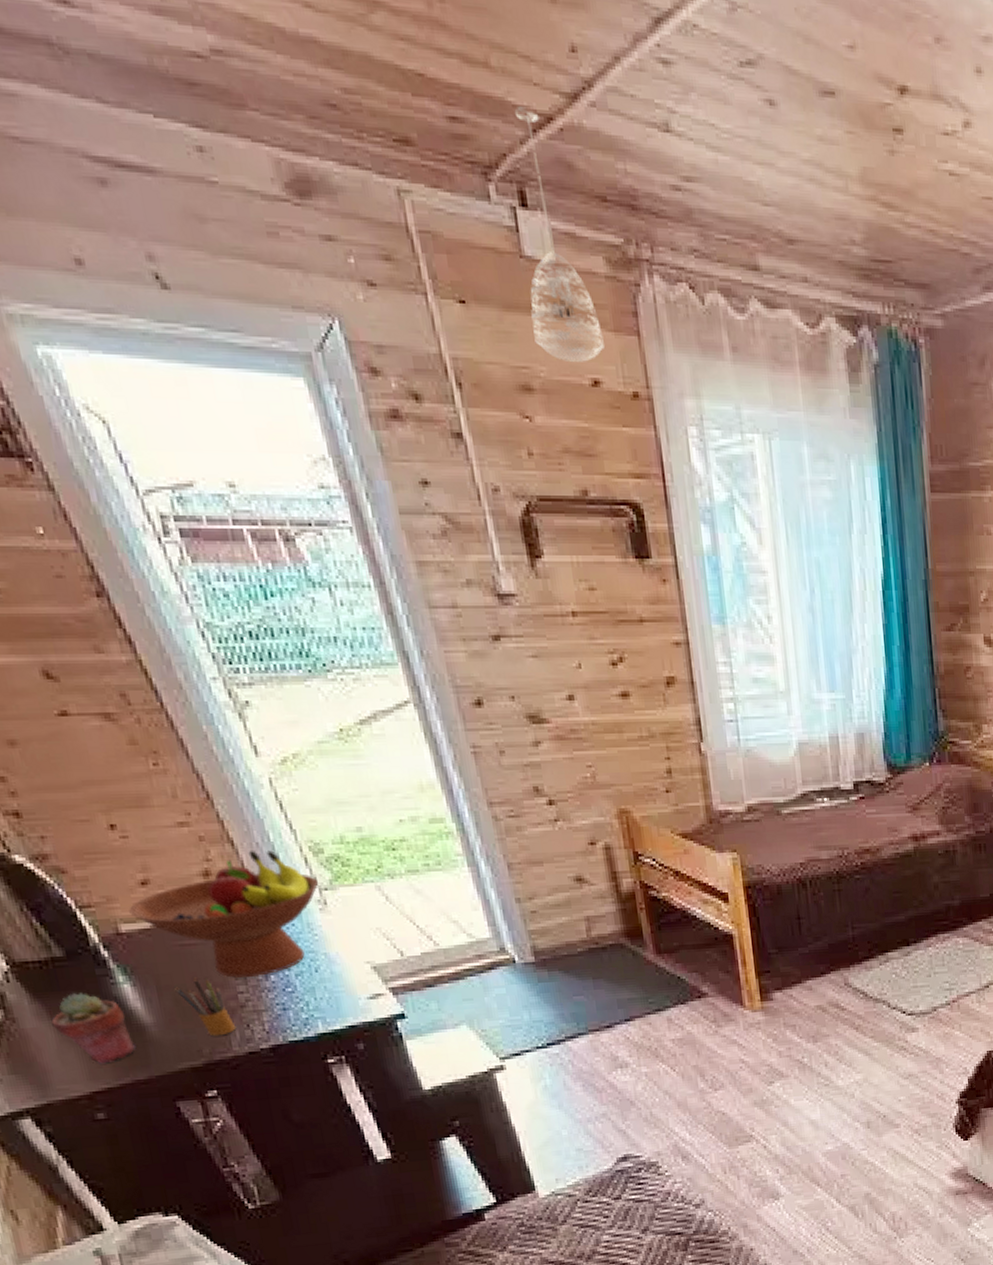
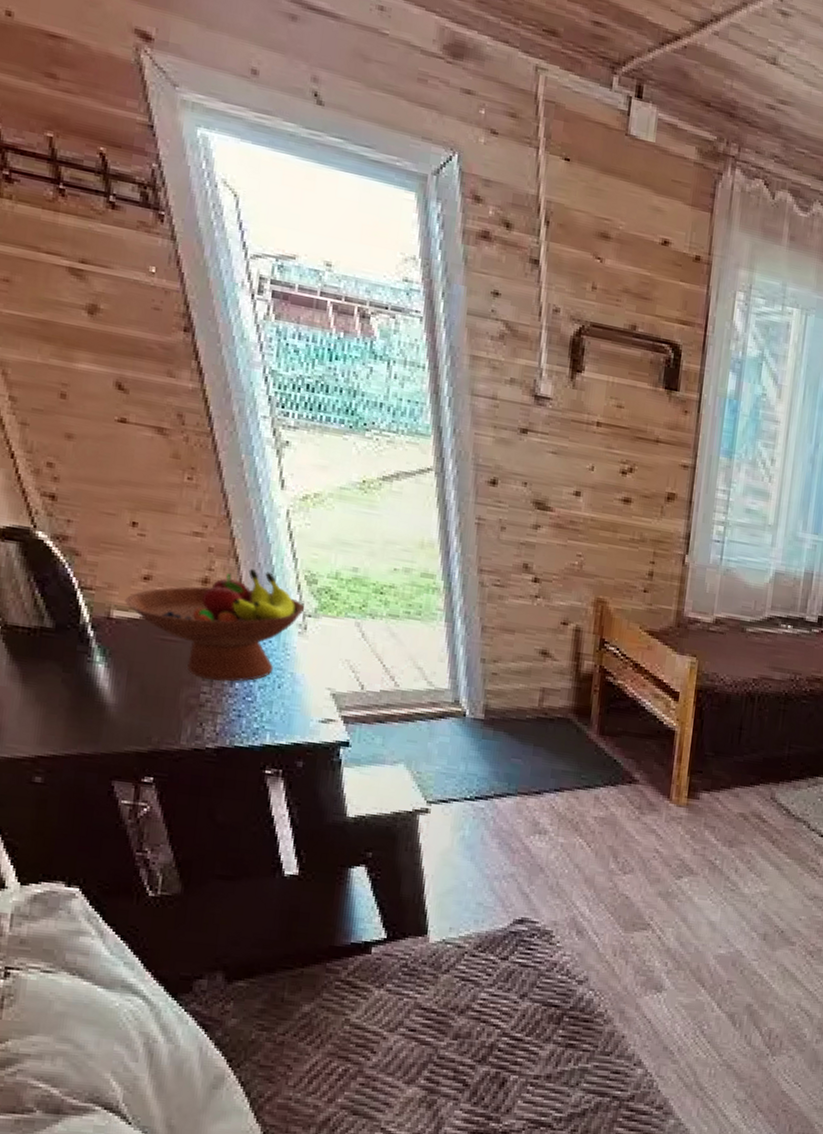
potted succulent: present [51,993,137,1064] -> none [21,662,92,732]
pencil box: present [174,977,237,1036] -> none [144,670,190,729]
pendant lamp: present [514,106,605,362] -> none [621,24,681,225]

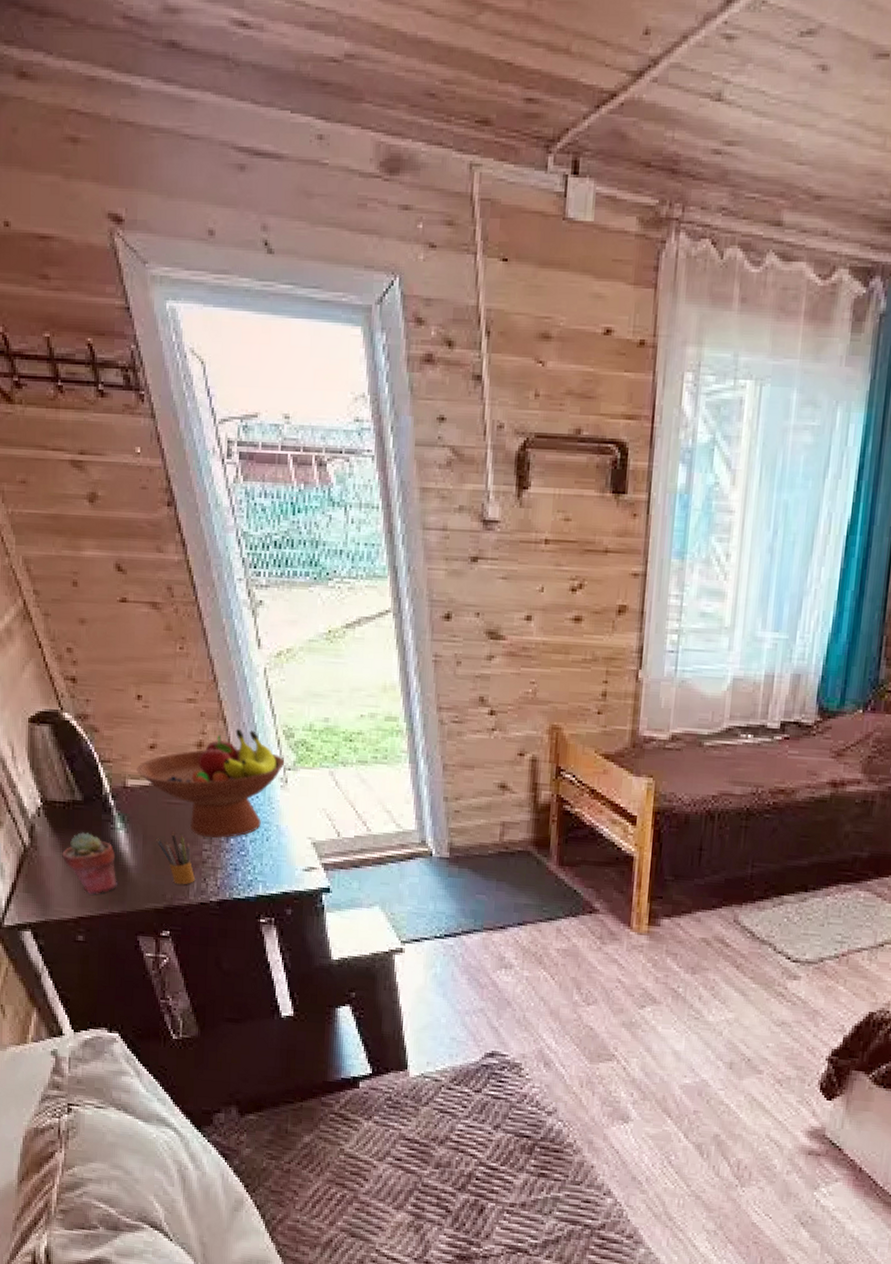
potted succulent: none [21,662,92,732] -> present [62,832,118,895]
pencil box: none [144,670,190,729] -> present [156,832,196,885]

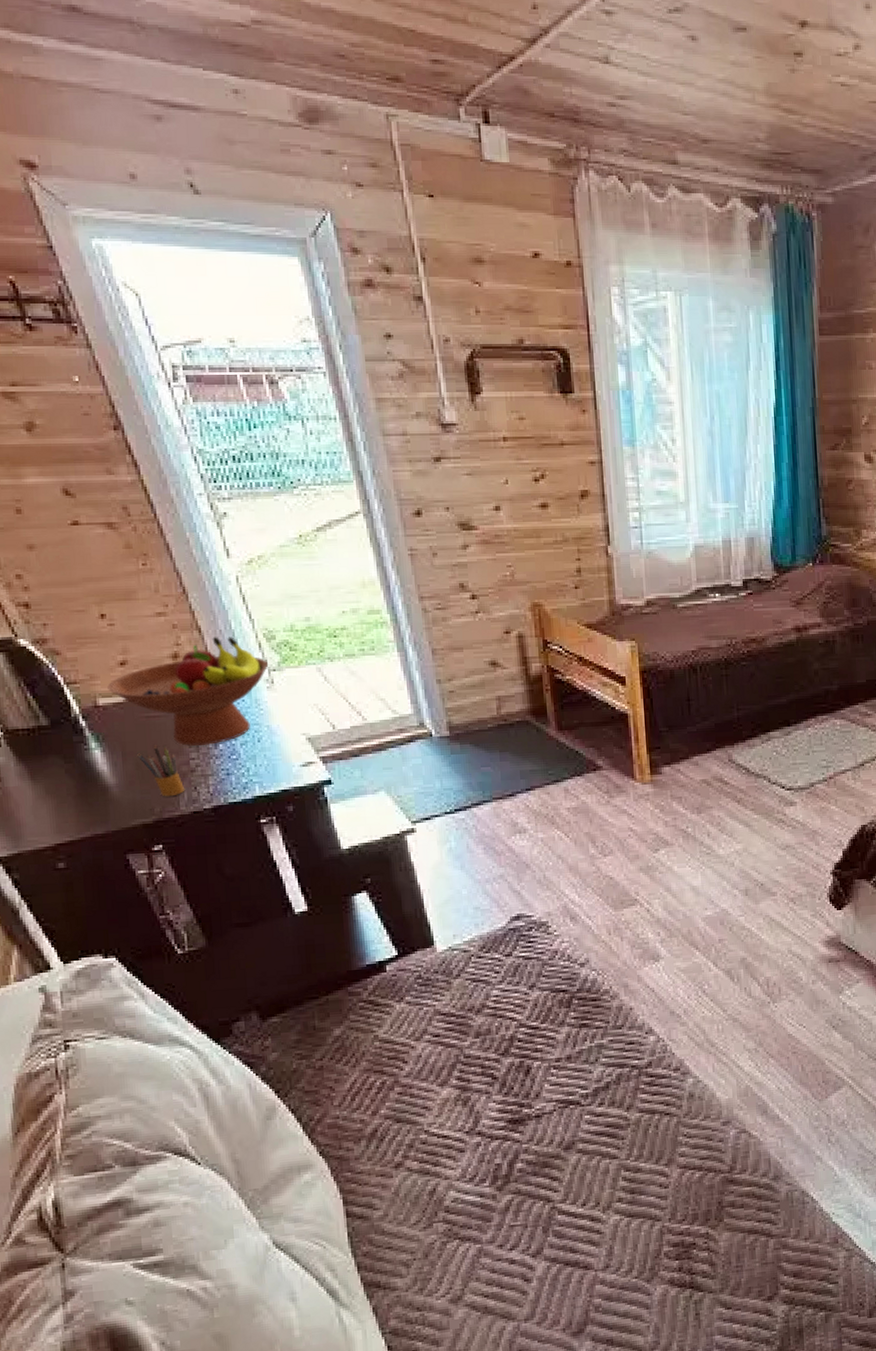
potted succulent: present [62,832,118,895] -> none [31,757,99,819]

